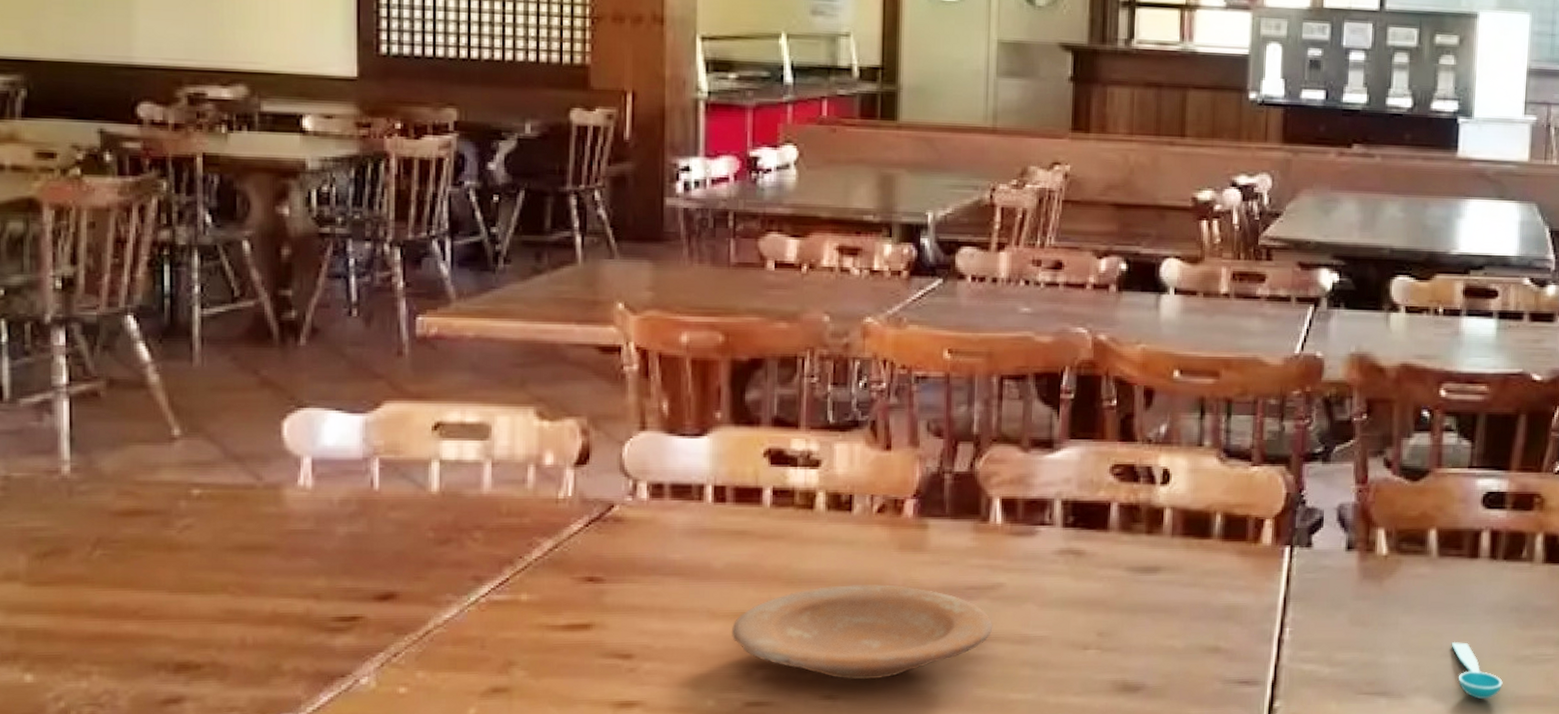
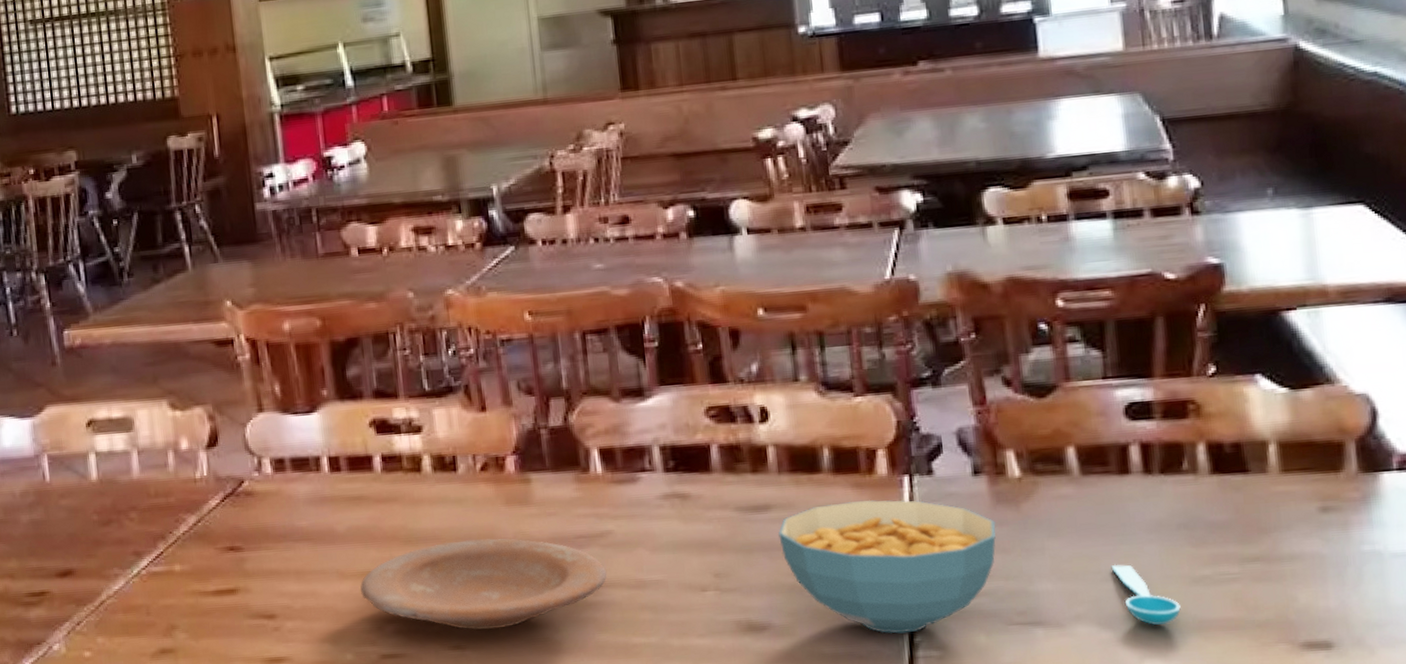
cereal bowl: none [1163,567,1360,699] -> present [777,499,996,634]

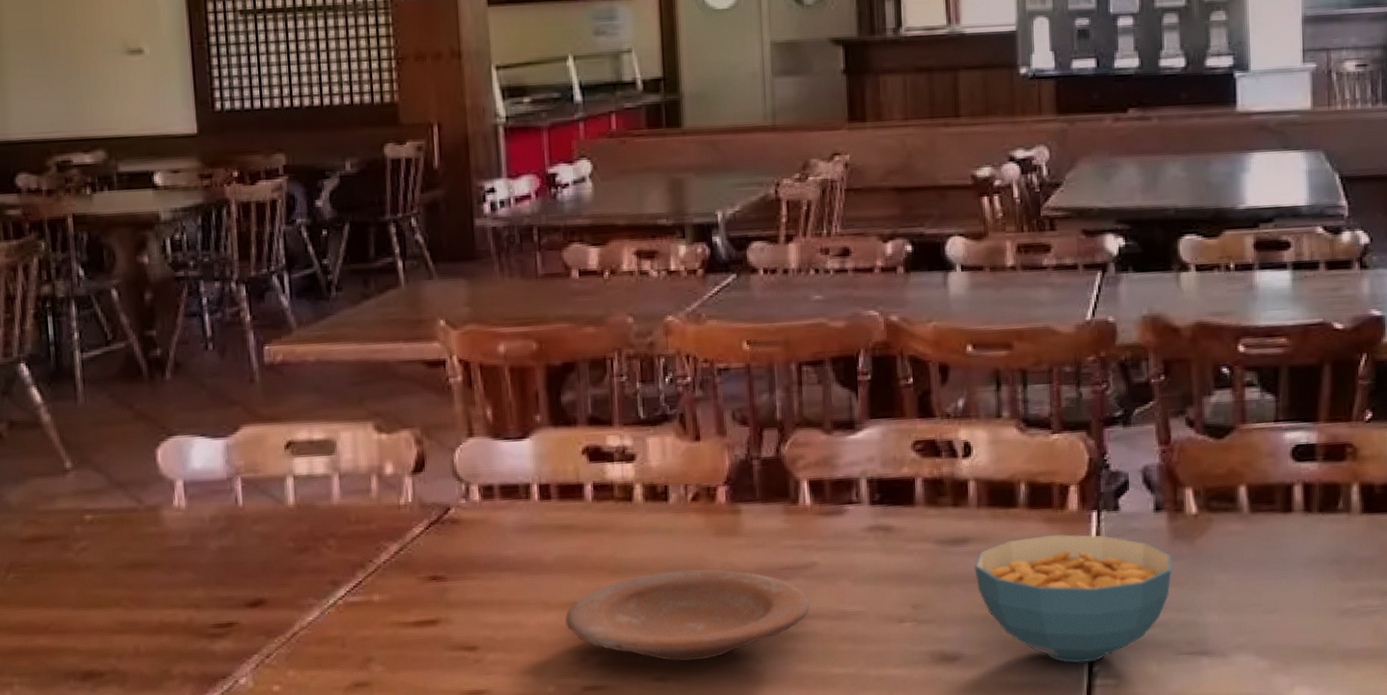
spoon: present [1111,564,1181,625] -> none [1271,597,1328,654]

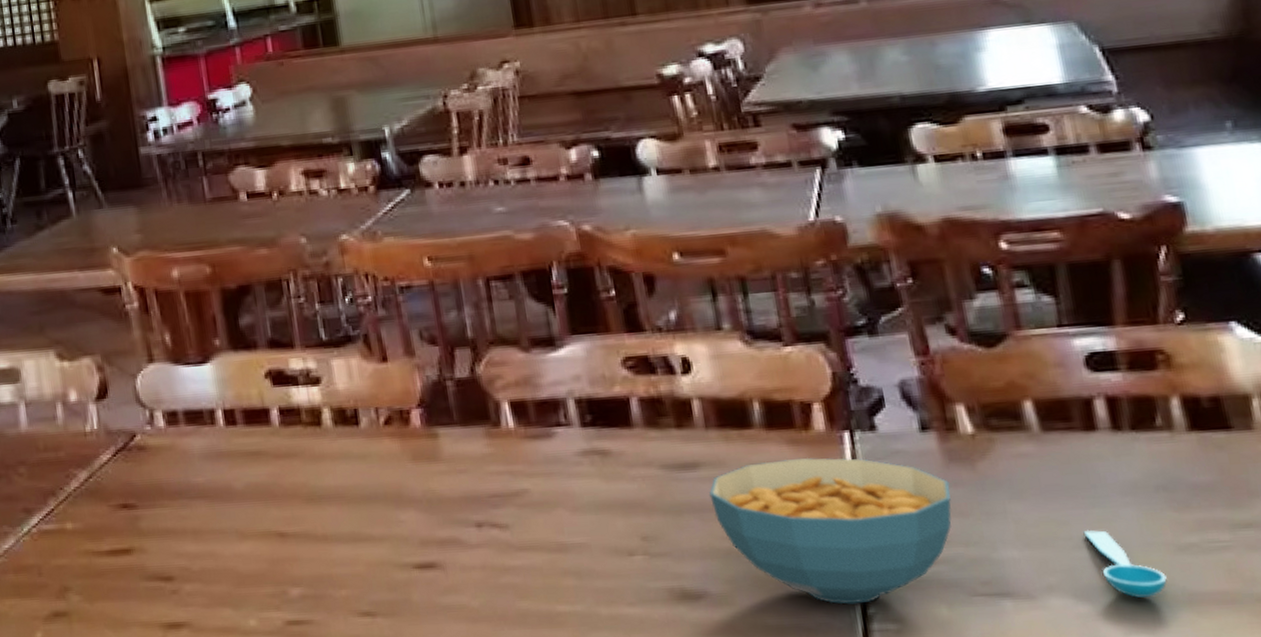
plate: present [565,569,810,662] -> none [261,497,525,596]
spoon: none [1271,597,1328,654] -> present [1083,529,1167,598]

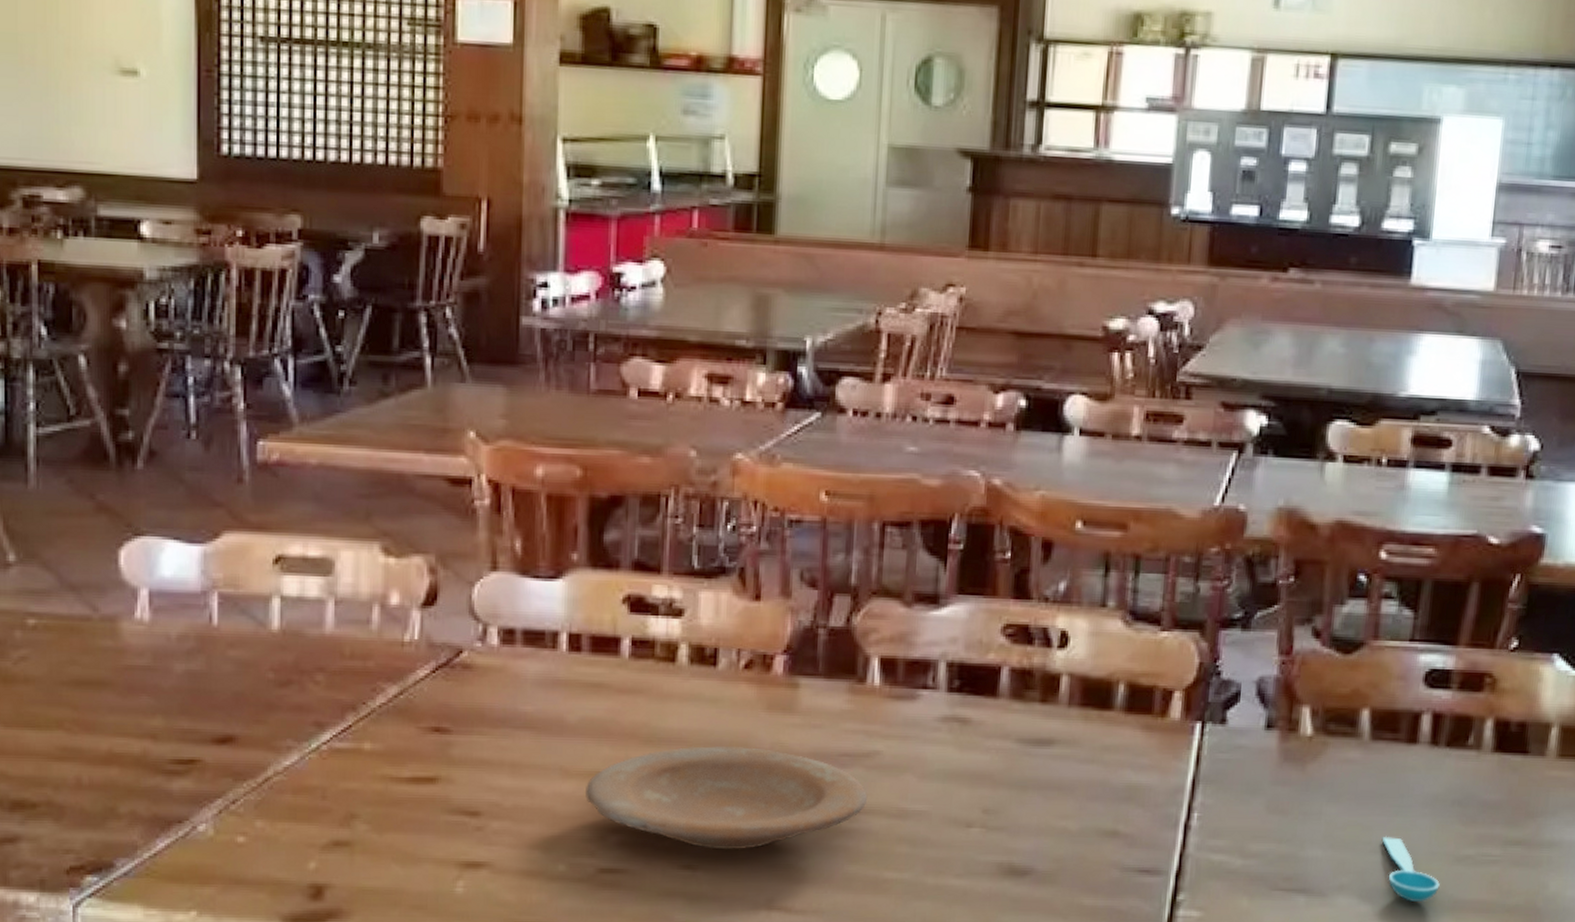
plate: none [261,497,525,596] -> present [585,746,868,850]
cereal bowl: present [708,457,952,605] -> none [1056,744,1279,890]

